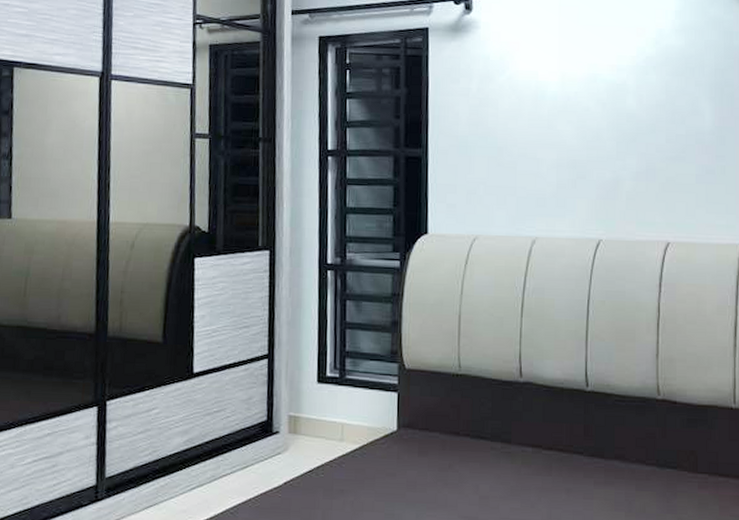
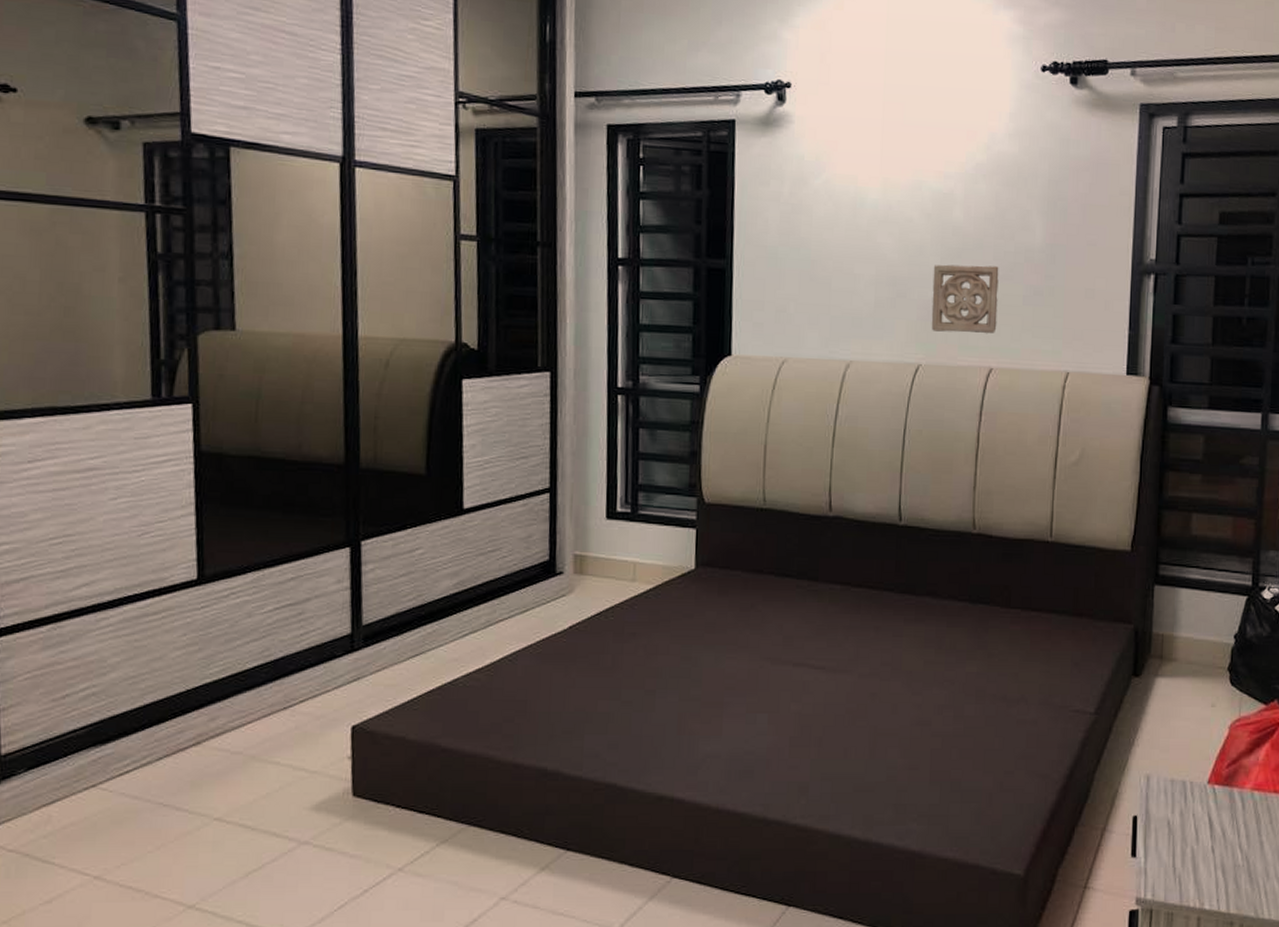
wall ornament: none [610,148,672,211] -> present [931,264,999,334]

